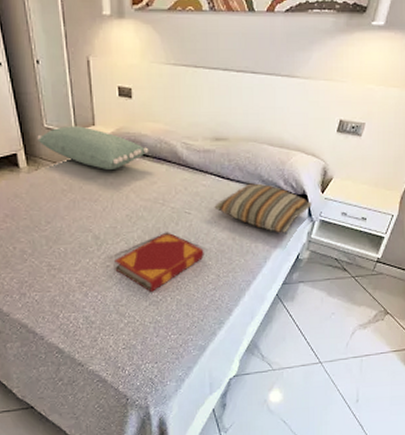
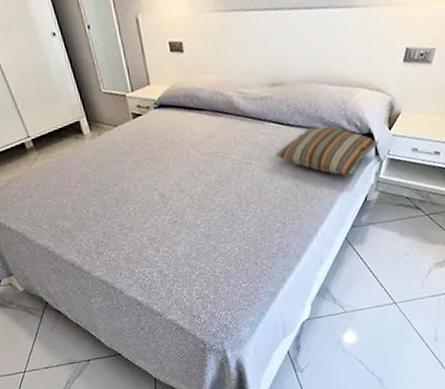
pillow: present [37,126,149,171] -> none [96,87,205,129]
hardback book: present [115,232,204,292] -> none [181,184,269,244]

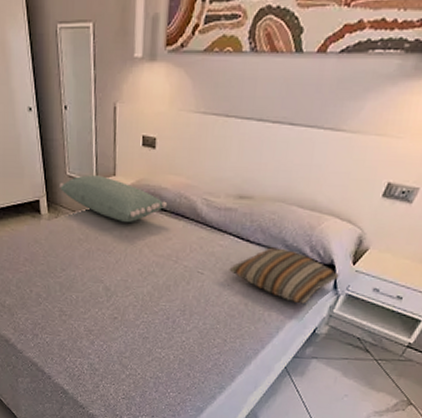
pillow: none [96,87,205,129] -> present [59,175,168,223]

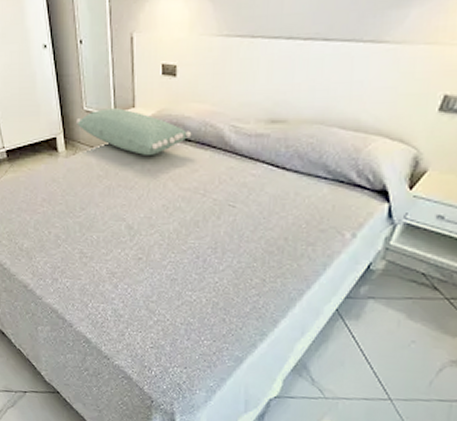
pillow: present [229,247,339,304] -> none [264,174,394,237]

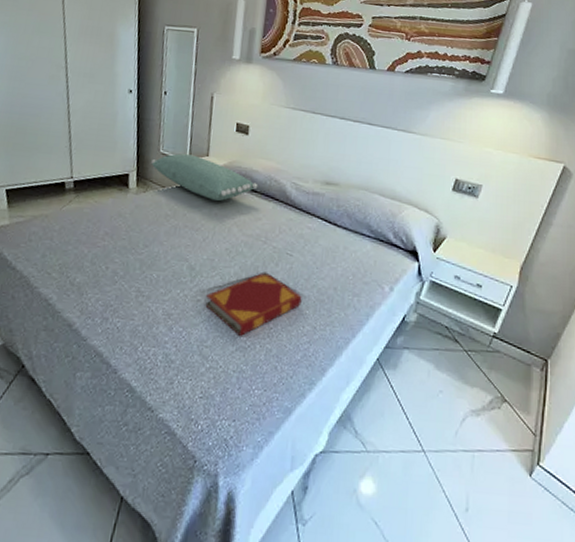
hardback book: none [147,226,248,291] -> present [205,272,302,336]

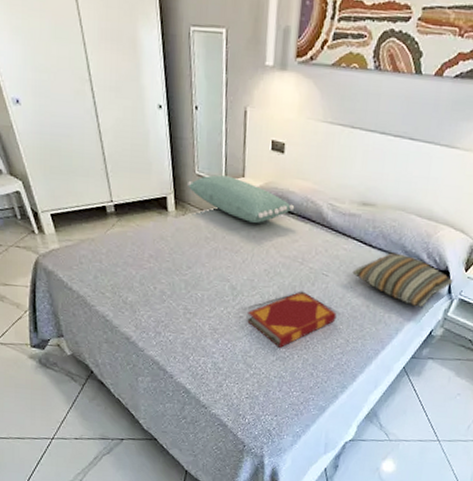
pillow: none [318,232,422,290] -> present [352,252,453,308]

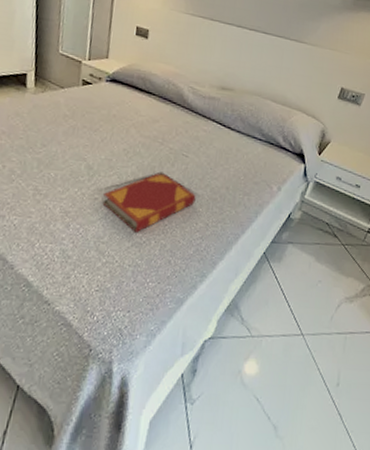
pillow: present [188,174,295,224] -> none [50,54,157,103]
pillow: present [352,252,453,308] -> none [212,135,308,190]

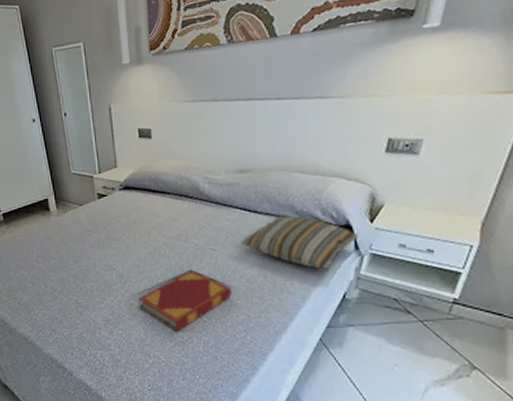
pillow: none [212,135,308,190] -> present [241,215,358,270]

